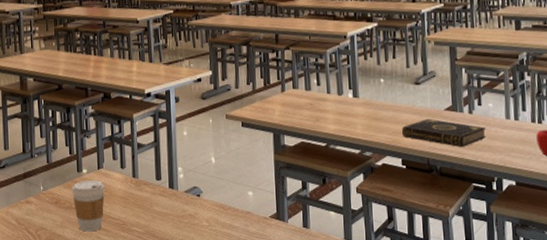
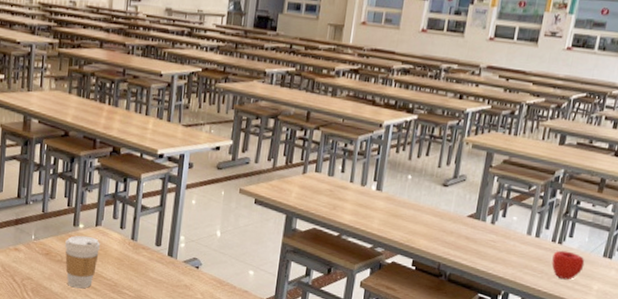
book: present [401,118,486,147] -> none [418,222,504,256]

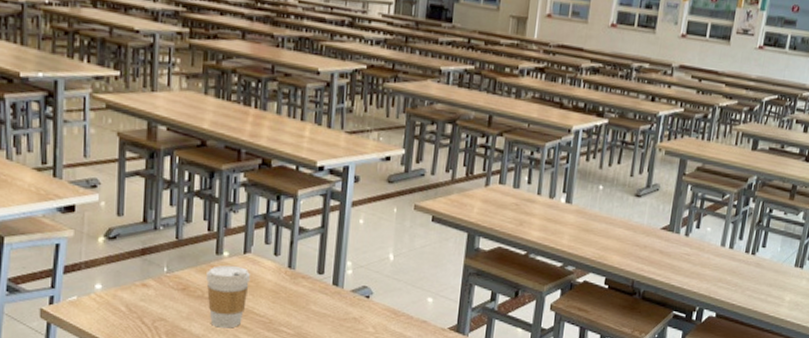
apple: present [552,250,585,280] -> none [745,261,777,292]

